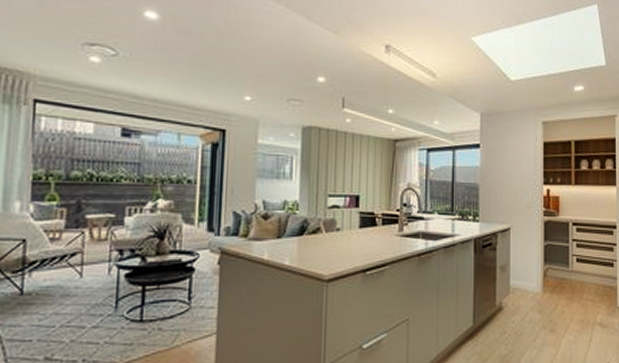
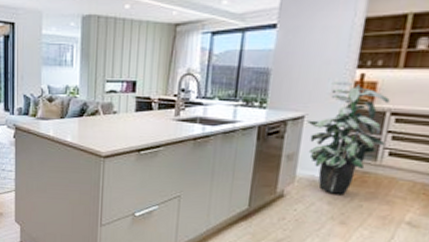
indoor plant: none [513,196,573,302] -> present [307,81,390,194]

